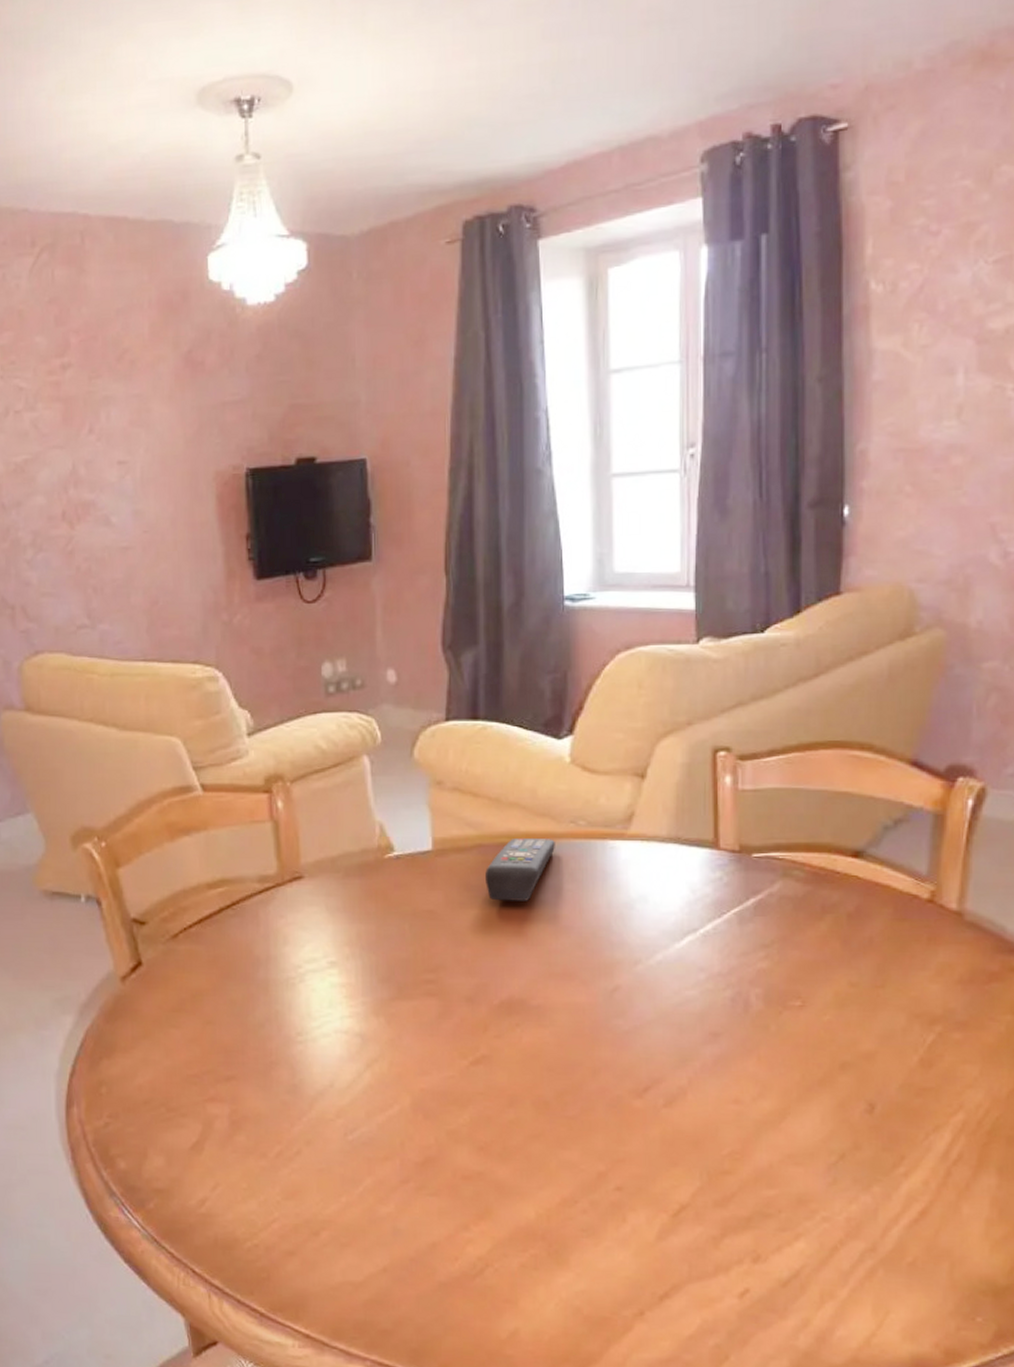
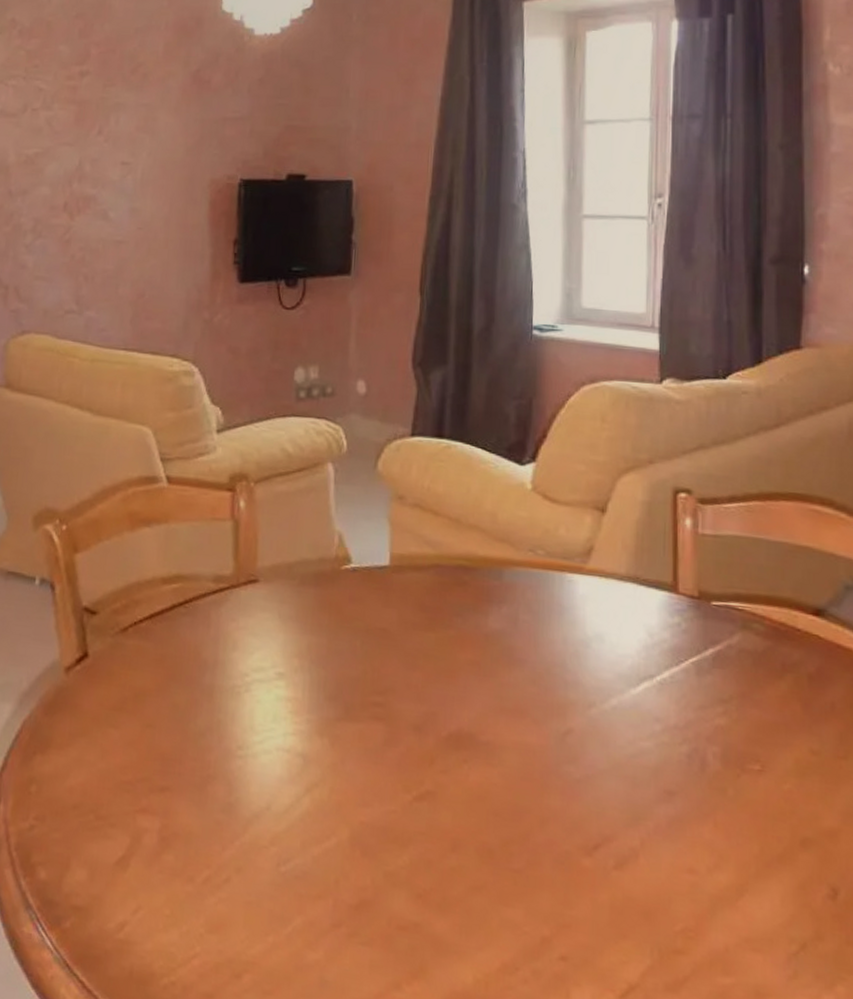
remote control: present [485,839,555,901] -> none [441,562,513,629]

